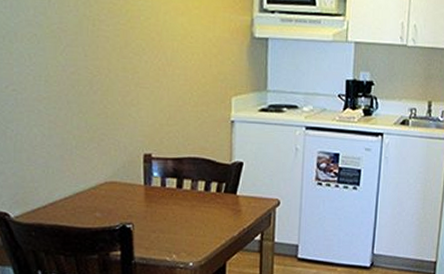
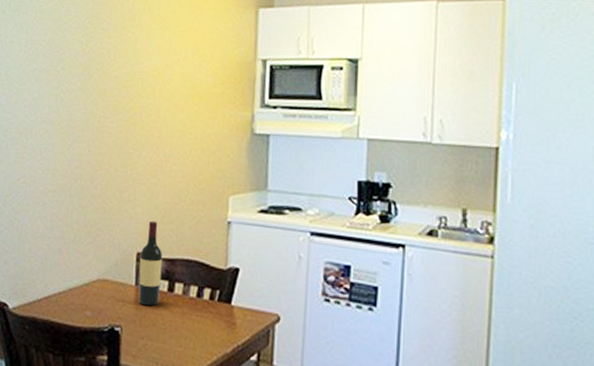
wine bottle: none [146,123,170,203] -> present [138,220,163,307]

